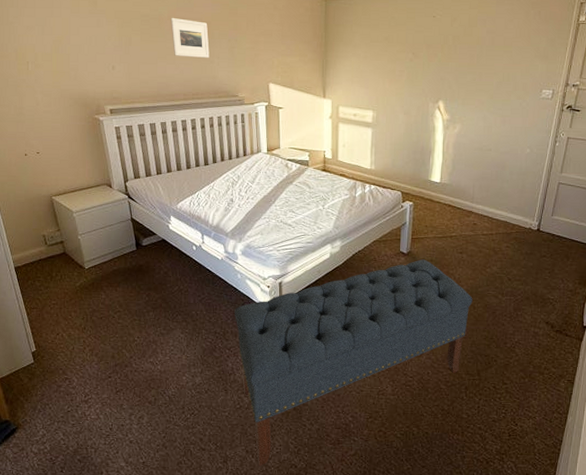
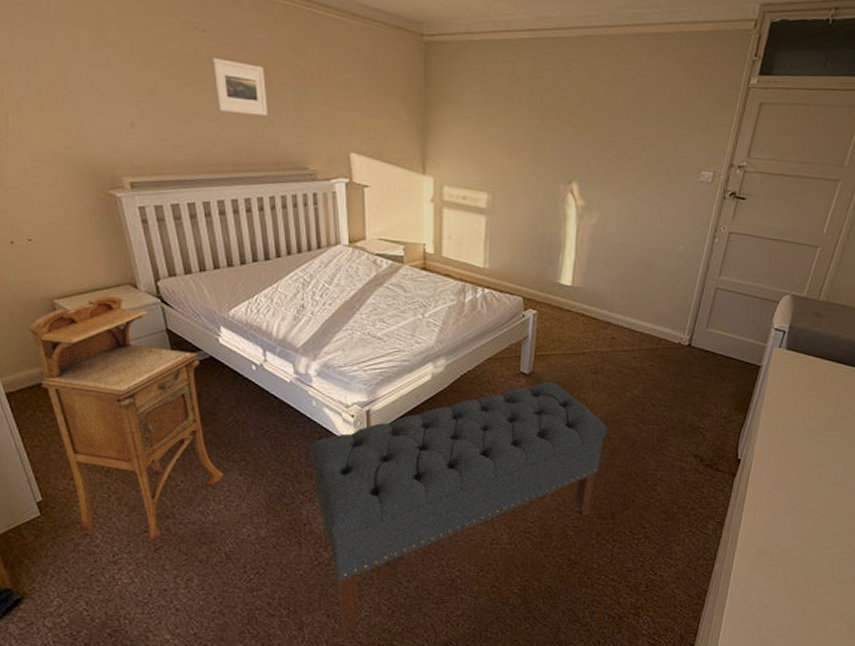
nightstand: none [33,193,170,385] -> present [27,295,224,541]

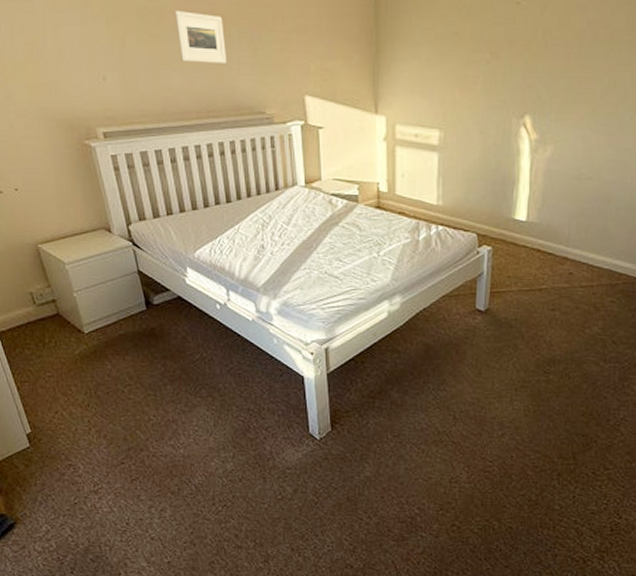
nightstand: present [27,295,224,541] -> none [16,239,193,473]
bench: present [308,381,608,633] -> none [270,318,568,567]

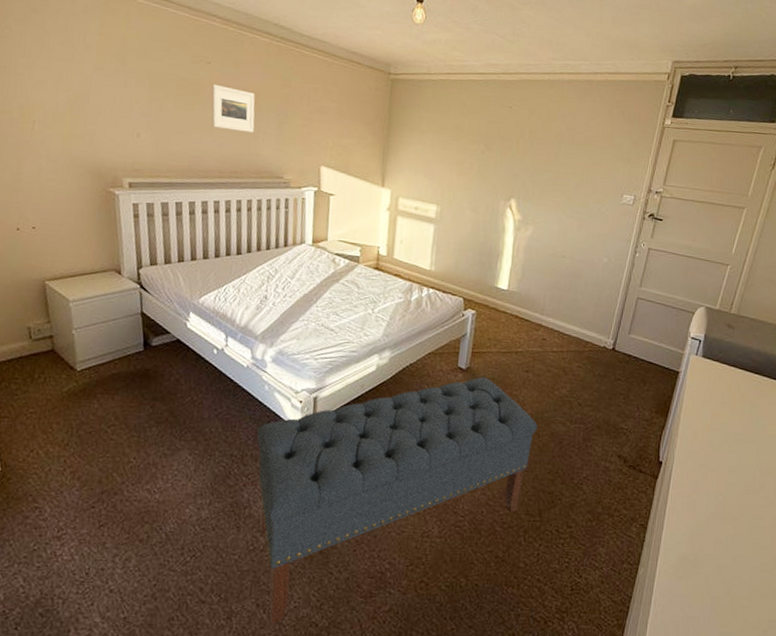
bench: none [270,318,568,567] -> present [256,377,538,625]

